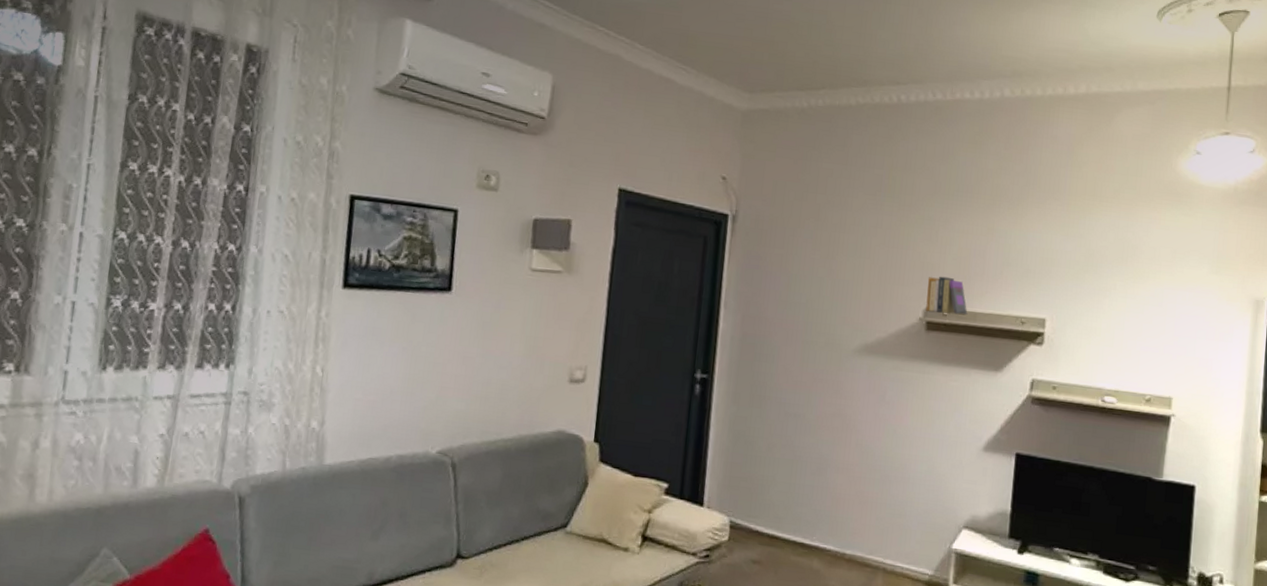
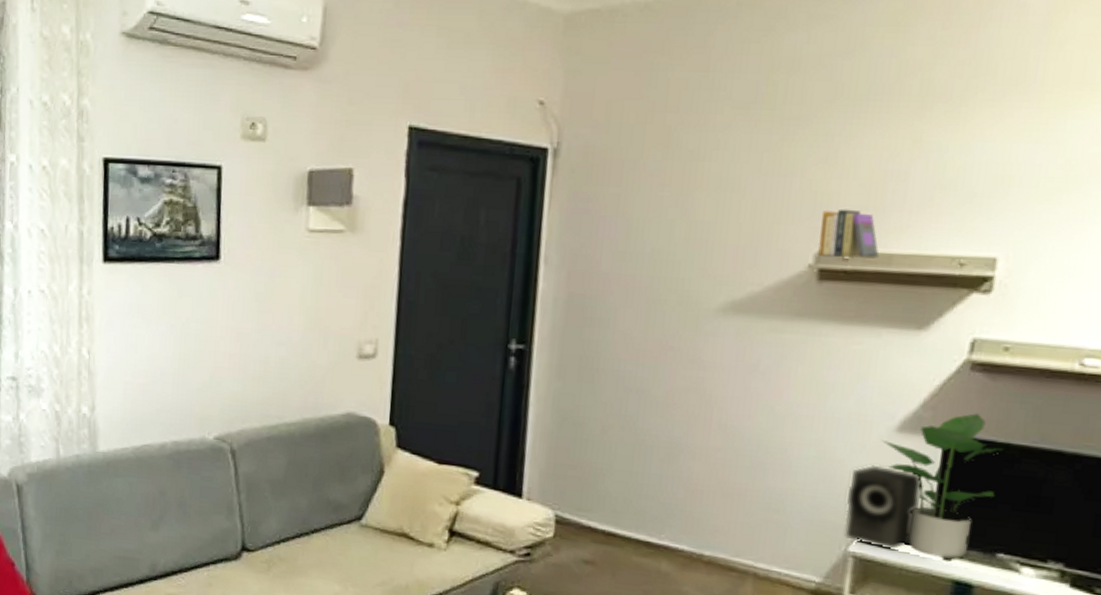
speaker: none [948,477,1002,547] -> present [843,464,923,551]
potted plant: none [973,437,1056,553] -> present [882,413,1005,559]

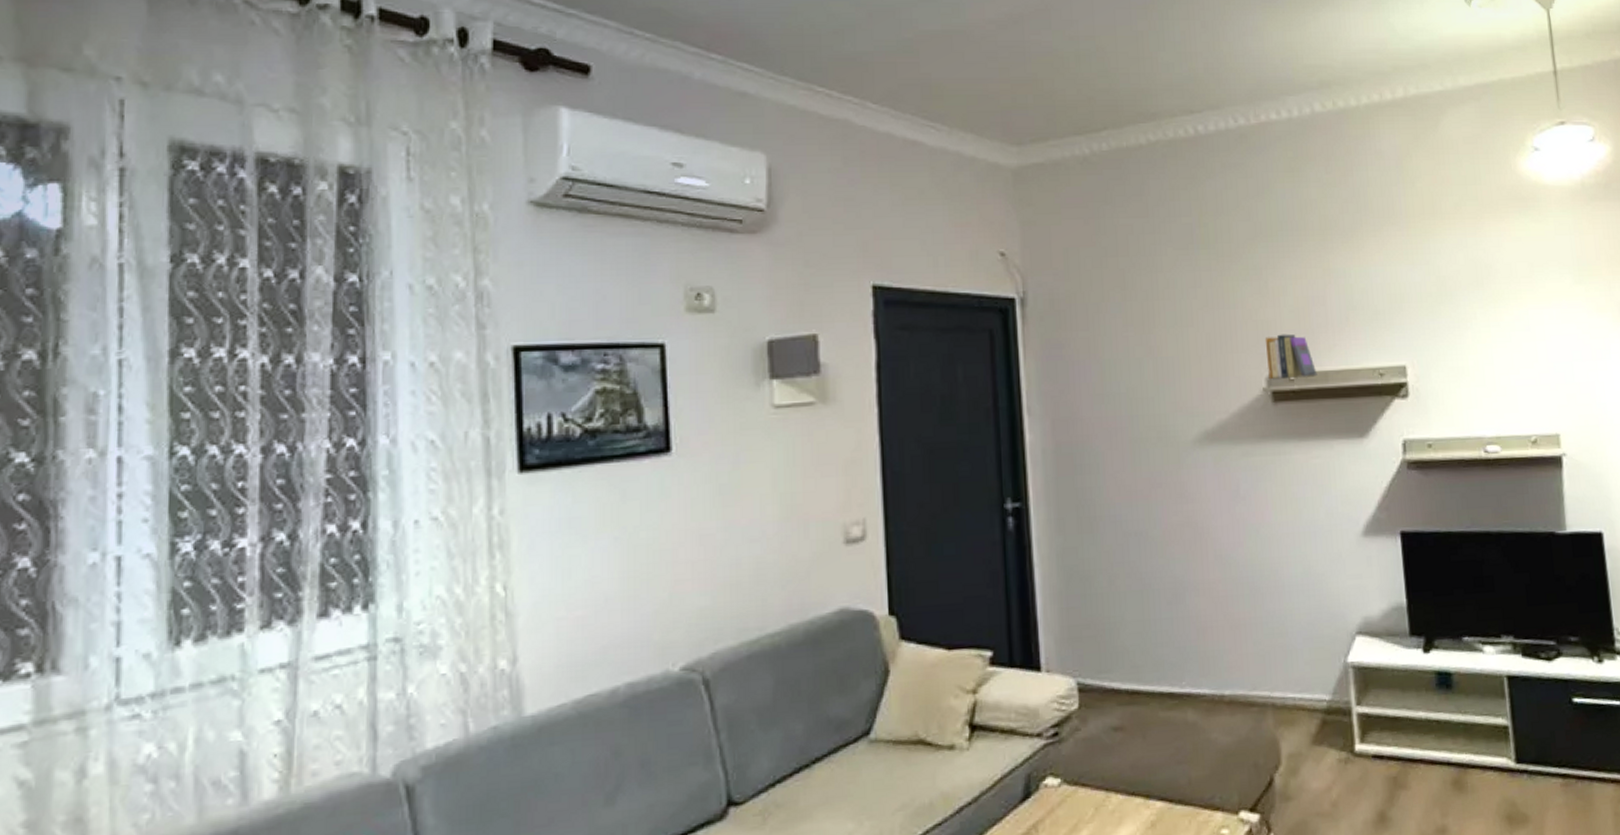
speaker: present [843,464,923,551] -> none [1334,571,1395,654]
potted plant: present [882,413,1005,559] -> none [1353,508,1450,652]

